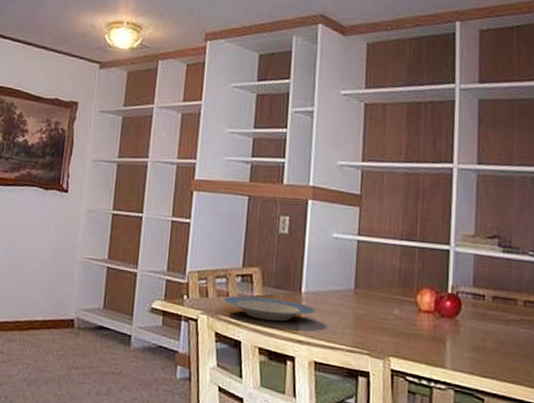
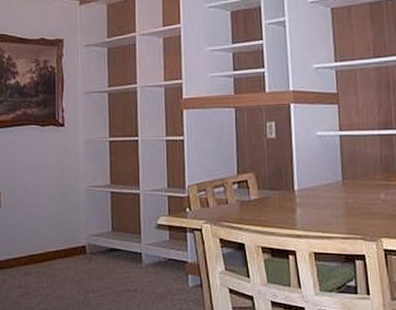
plate: present [223,296,317,321] -> none [223,199,310,220]

